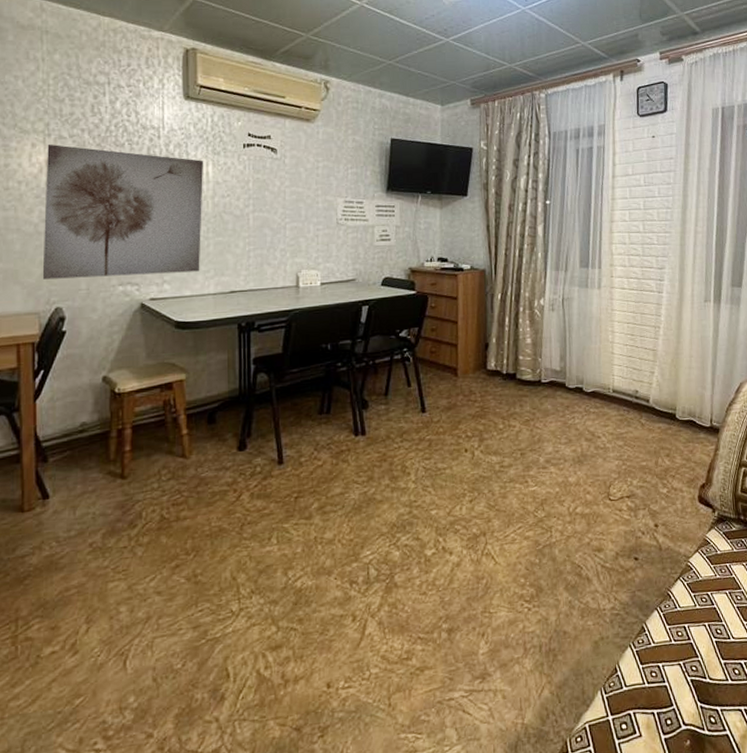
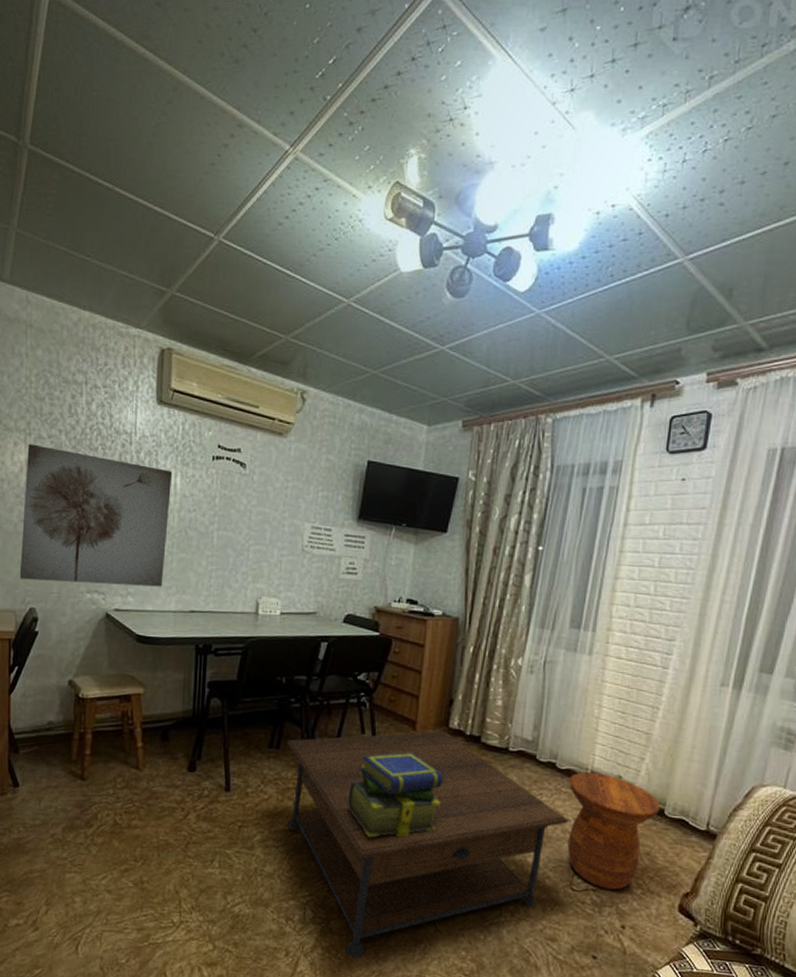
coffee table: none [337,373,600,608] -> present [287,731,569,958]
stack of books: none [400,398,488,485] -> present [347,752,444,838]
side table: none [595,390,672,494] -> present [567,772,661,890]

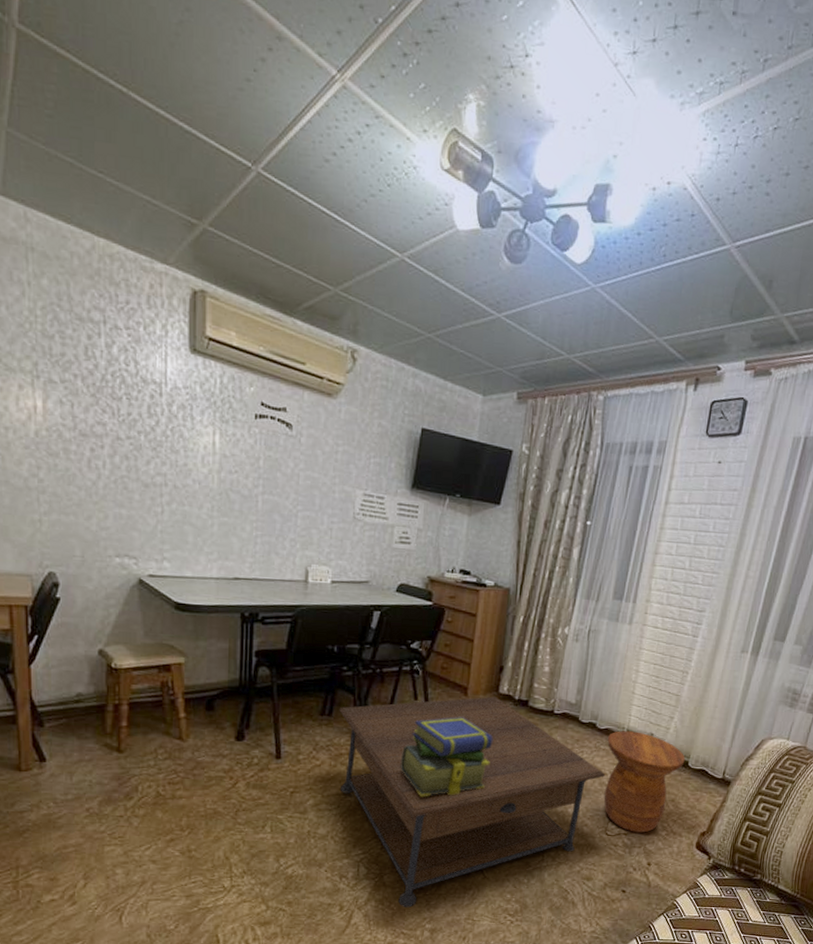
wall art: present [19,444,173,587] -> none [34,388,211,552]

